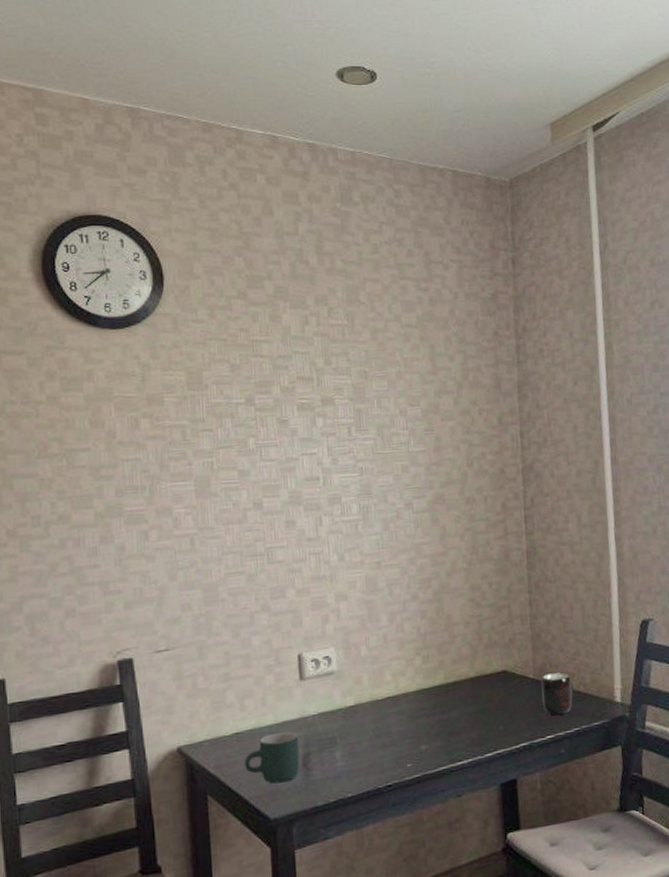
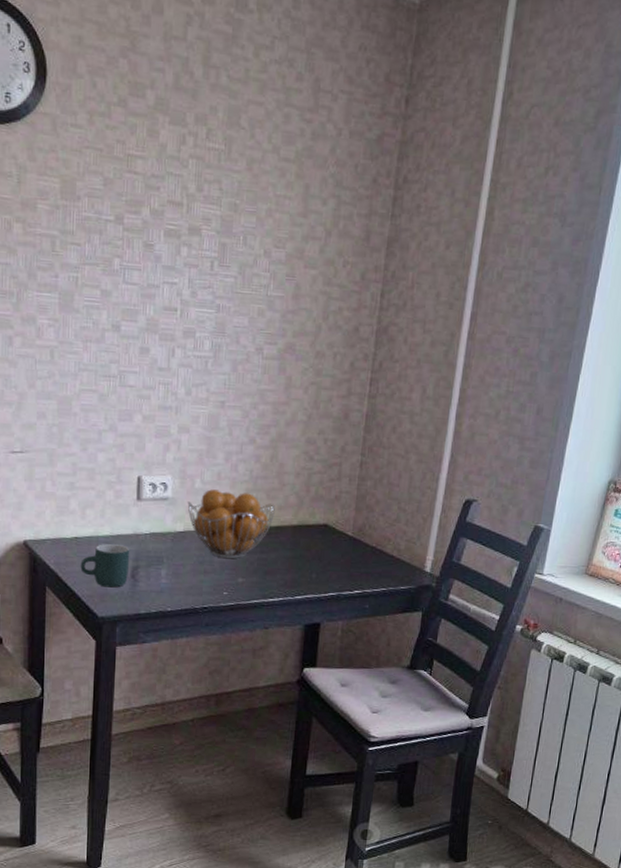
fruit basket: none [355,652,450,727] -> present [187,489,275,558]
mug: present [541,672,574,716] -> none [356,534,388,574]

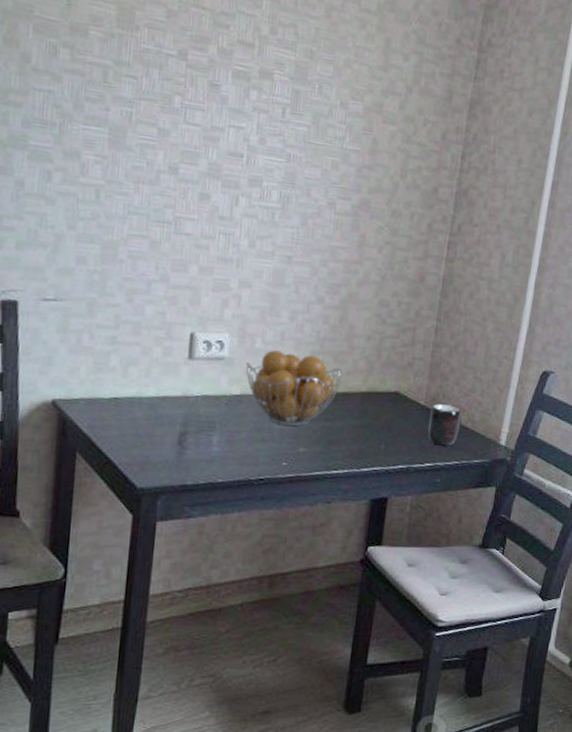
mug: present [80,543,130,588] -> none [118,405,178,456]
mug: none [356,534,388,574] -> present [428,404,462,446]

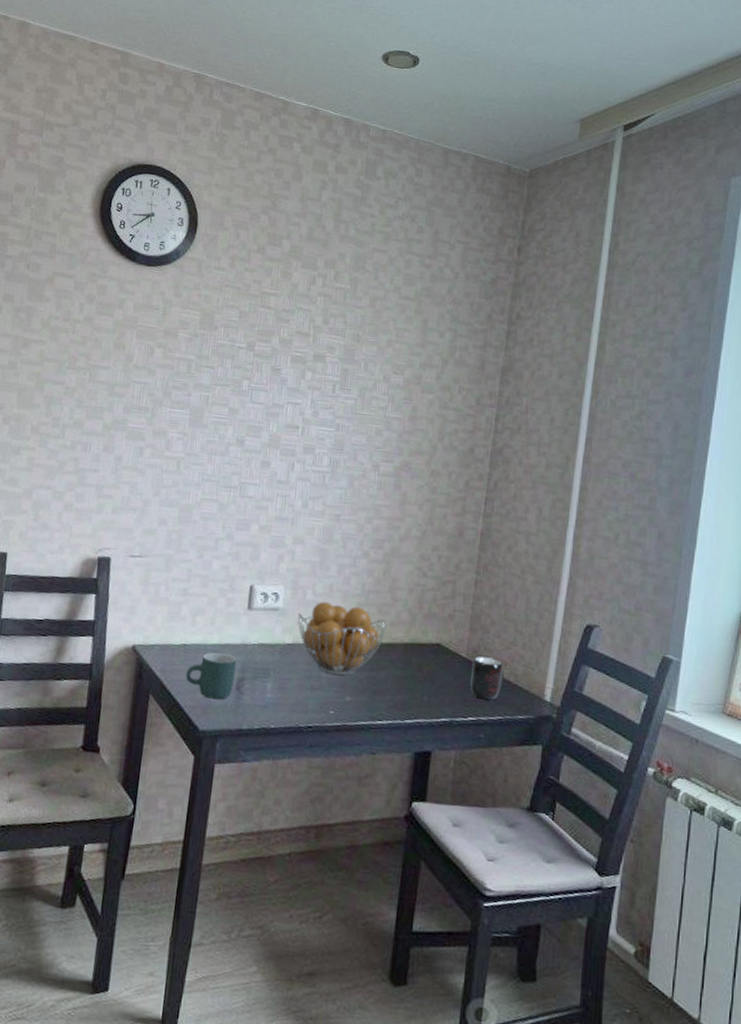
mug: none [118,405,178,456] -> present [186,652,237,700]

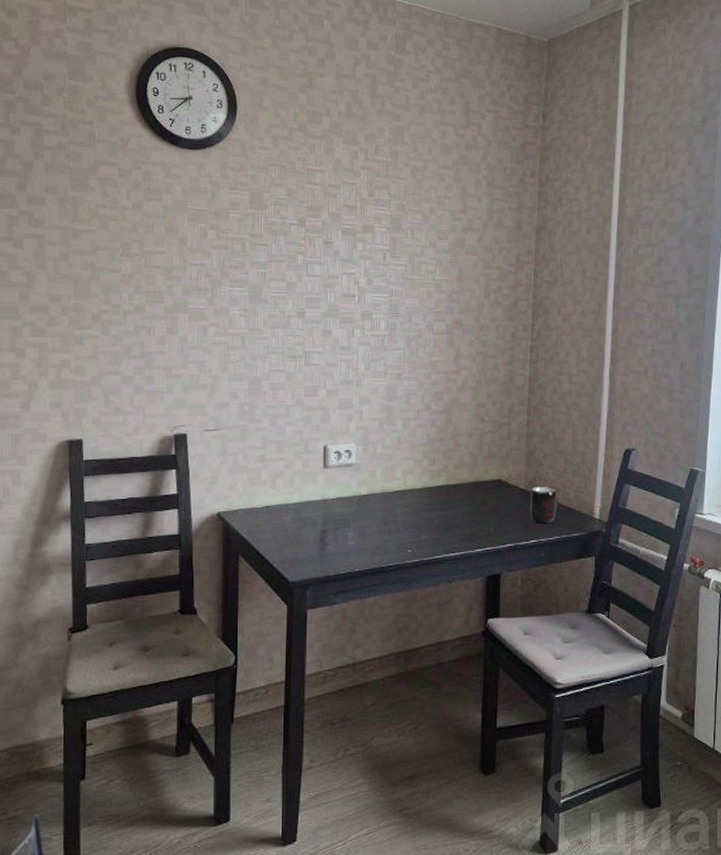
mug: present [186,652,237,700] -> none [271,510,318,552]
fruit basket: present [297,601,387,676] -> none [370,454,452,517]

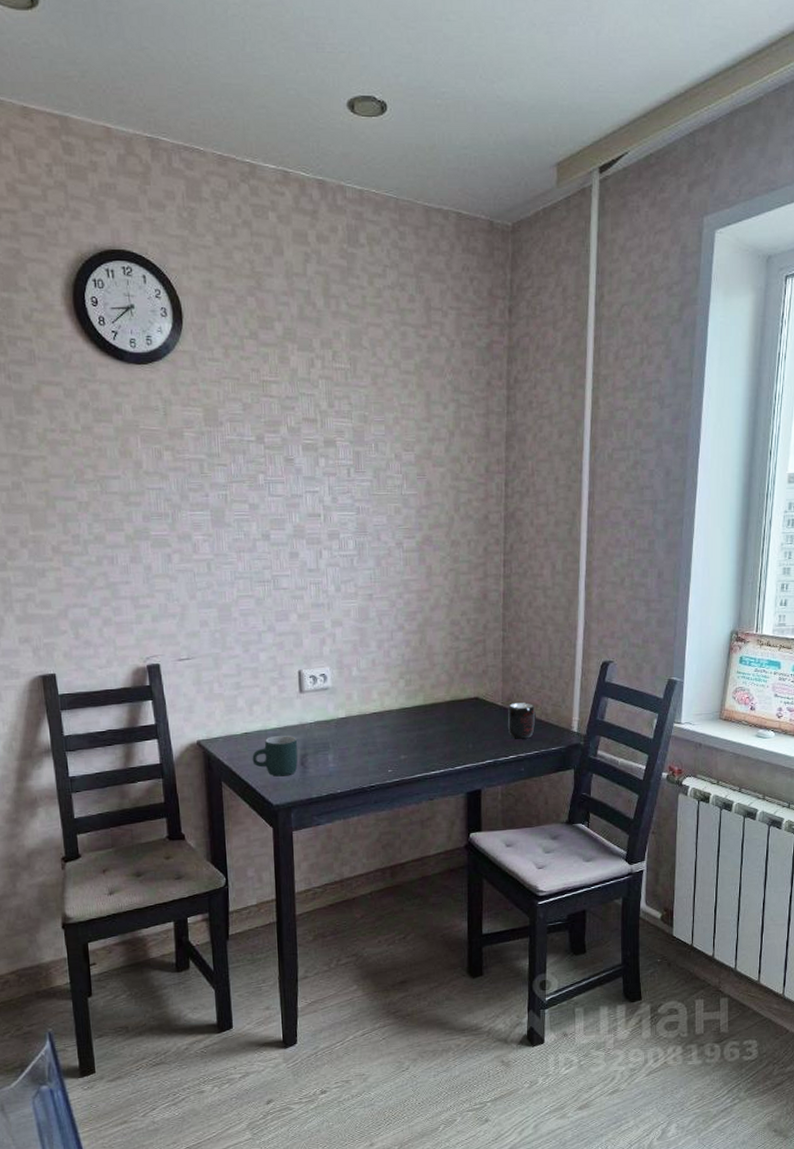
mug: none [271,510,318,552] -> present [252,735,298,777]

